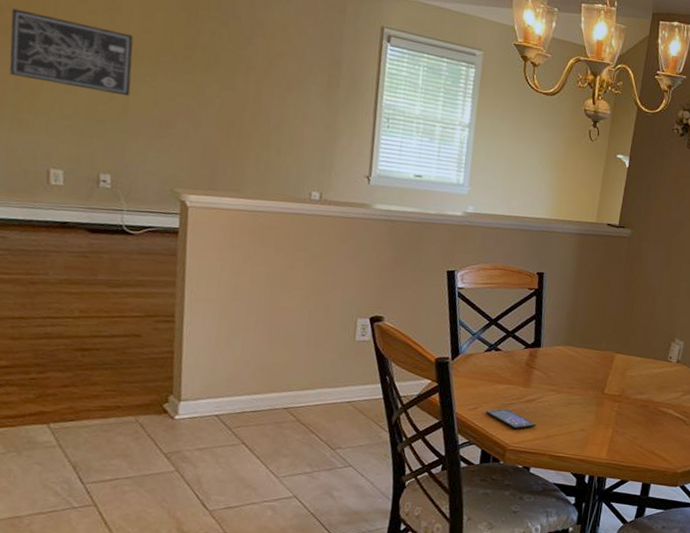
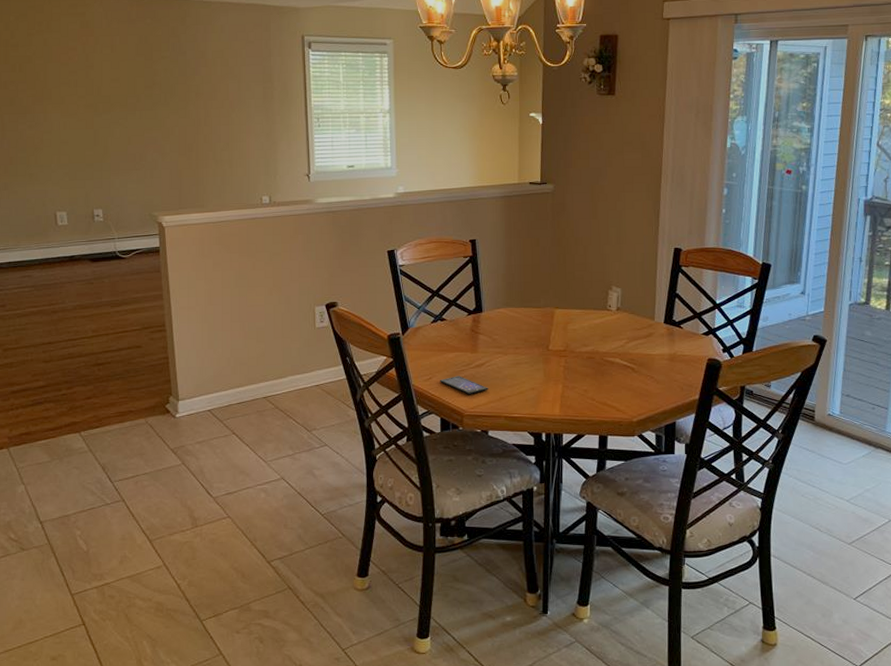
wall art: present [9,8,134,96] -> none [14,82,109,140]

